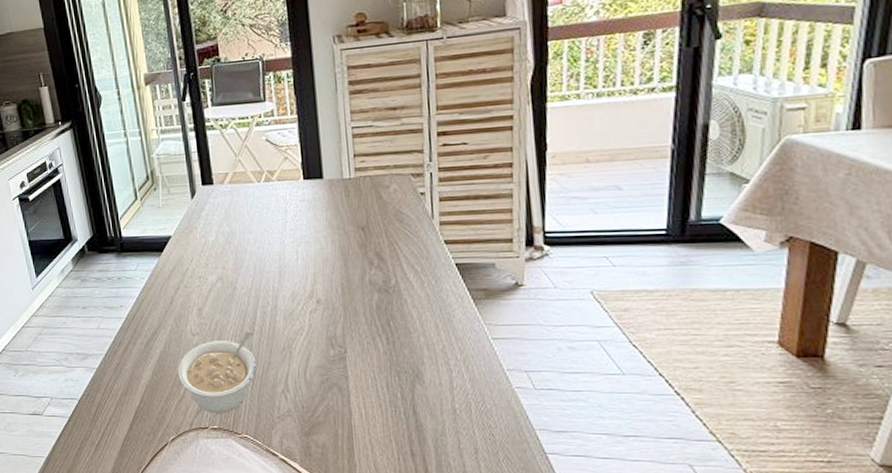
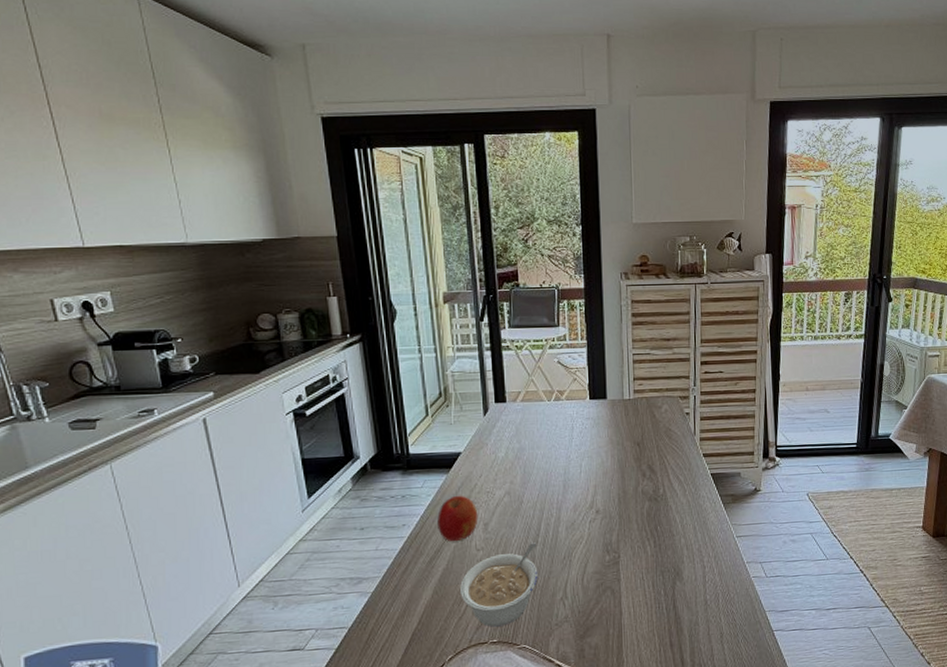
fruit: none [152,279,192,325] -> present [437,495,478,542]

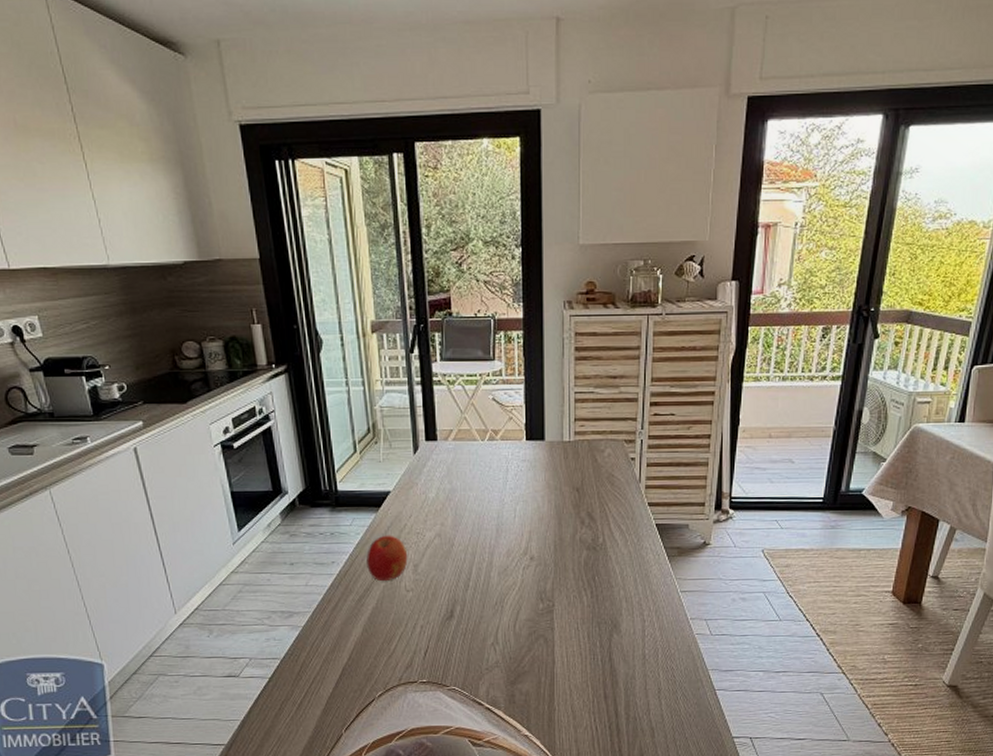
legume: present [459,543,538,627] -> none [389,586,469,667]

